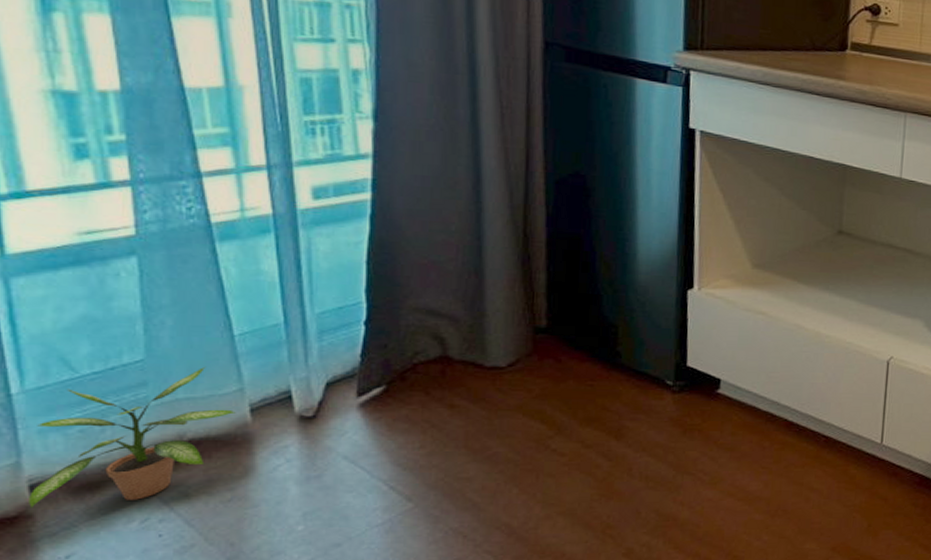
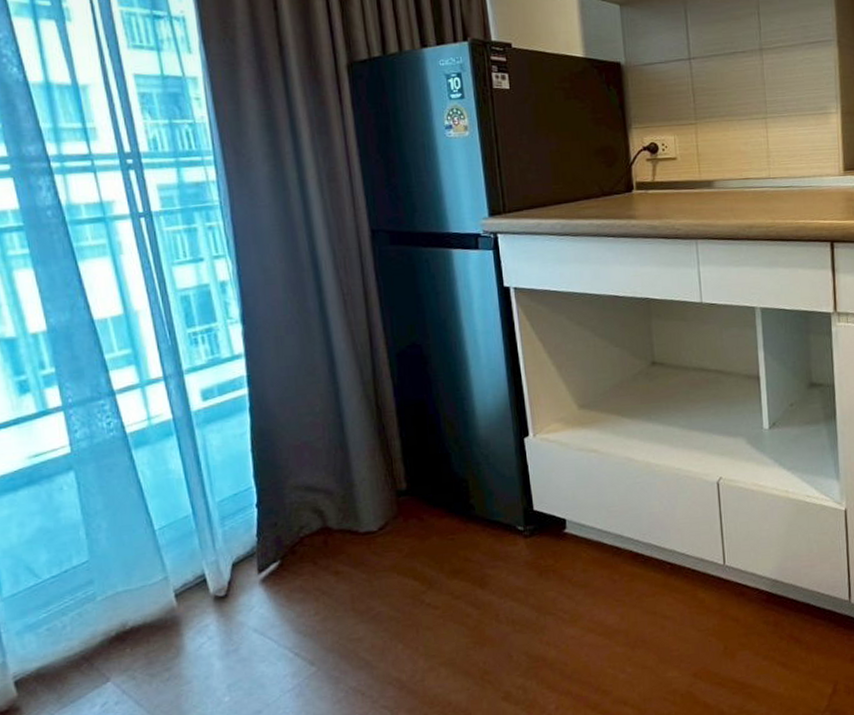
potted plant: present [29,366,236,508] -> none [15,560,164,702]

